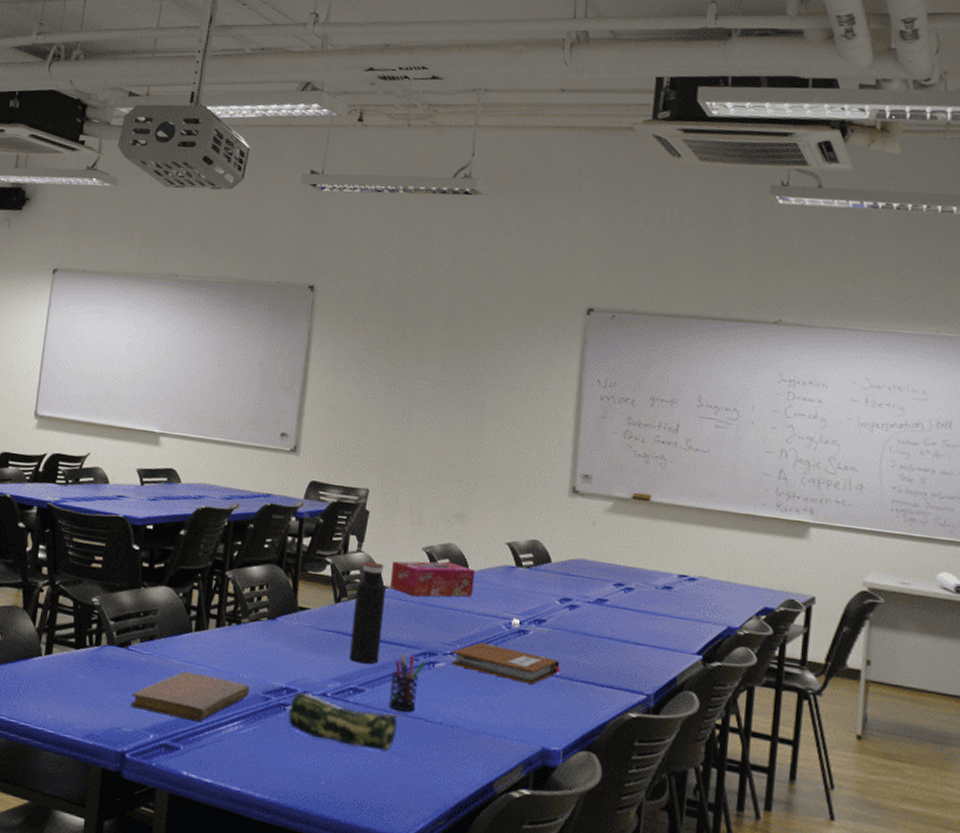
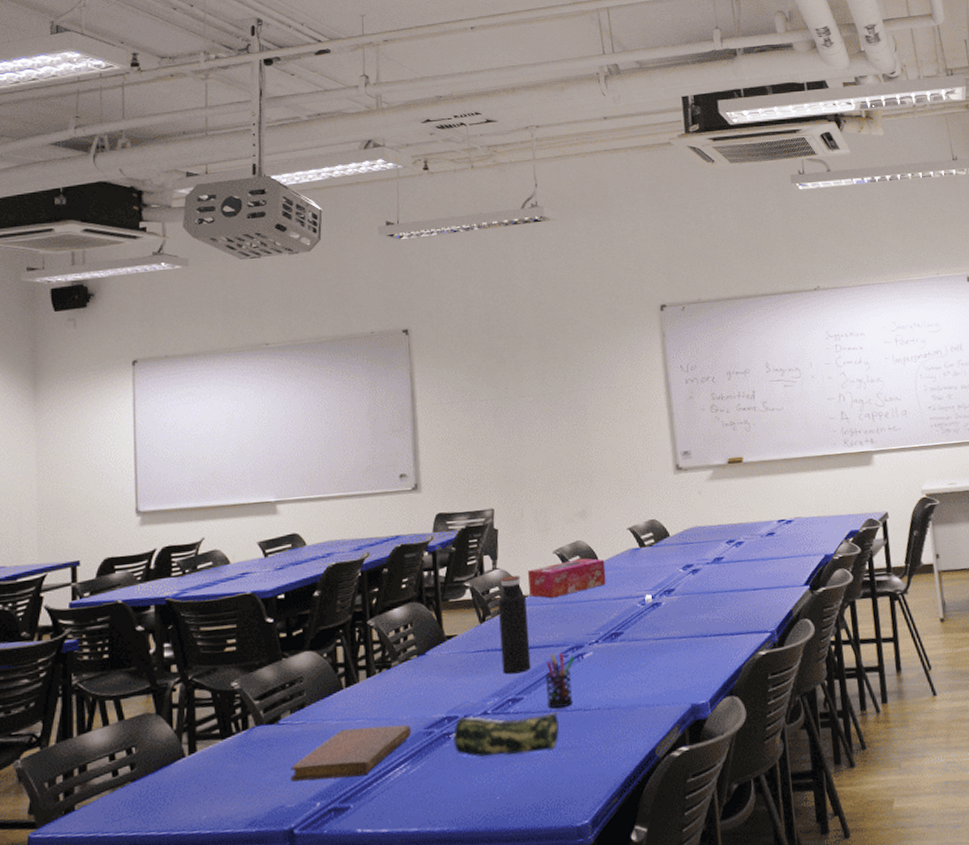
notebook: present [451,642,560,684] -> none [597,621,695,652]

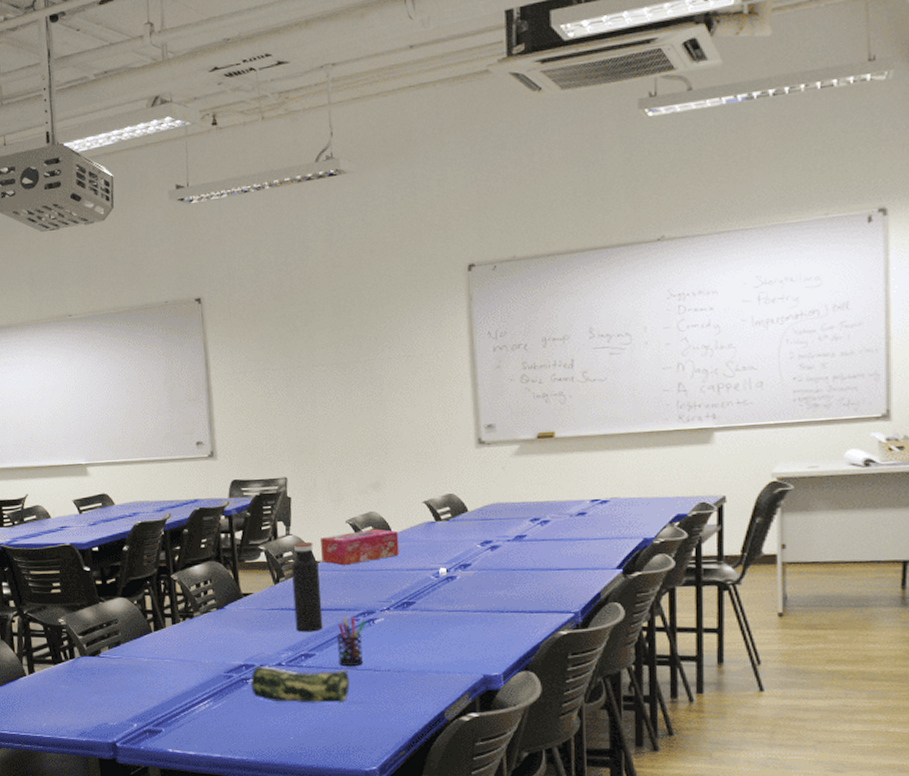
notebook: present [290,724,412,782] -> none [111,666,213,707]

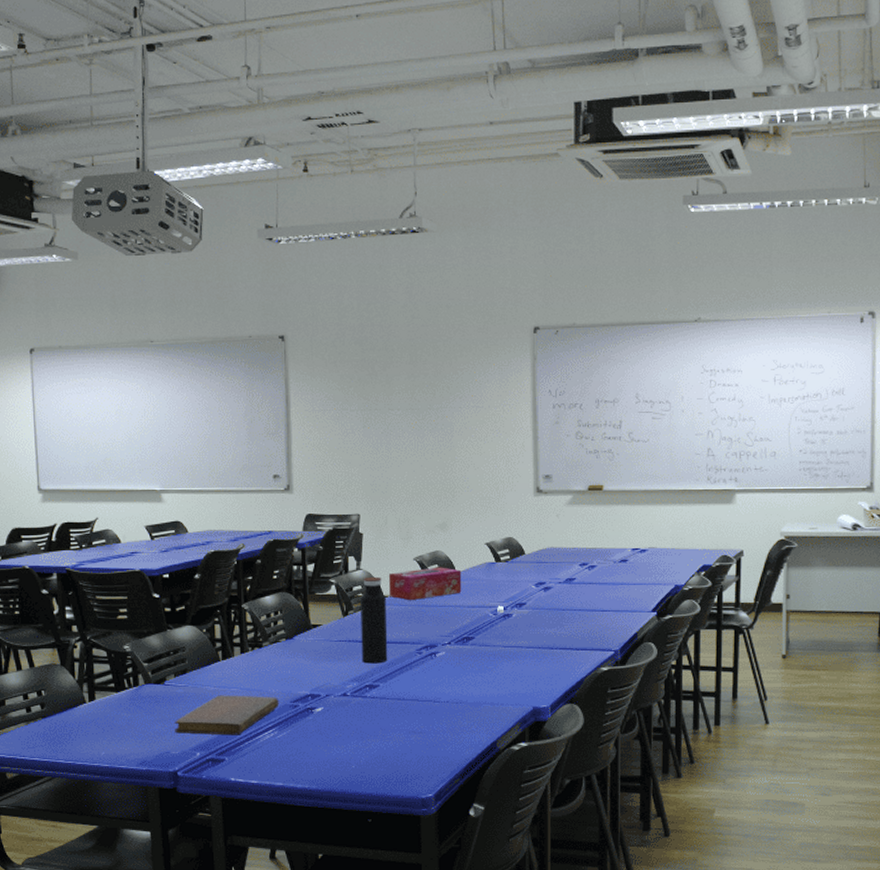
notebook: none [111,666,213,707] -> present [175,695,279,736]
pencil case: present [250,666,350,703] -> none [316,696,411,733]
pen holder: present [337,616,366,666] -> none [401,650,428,697]

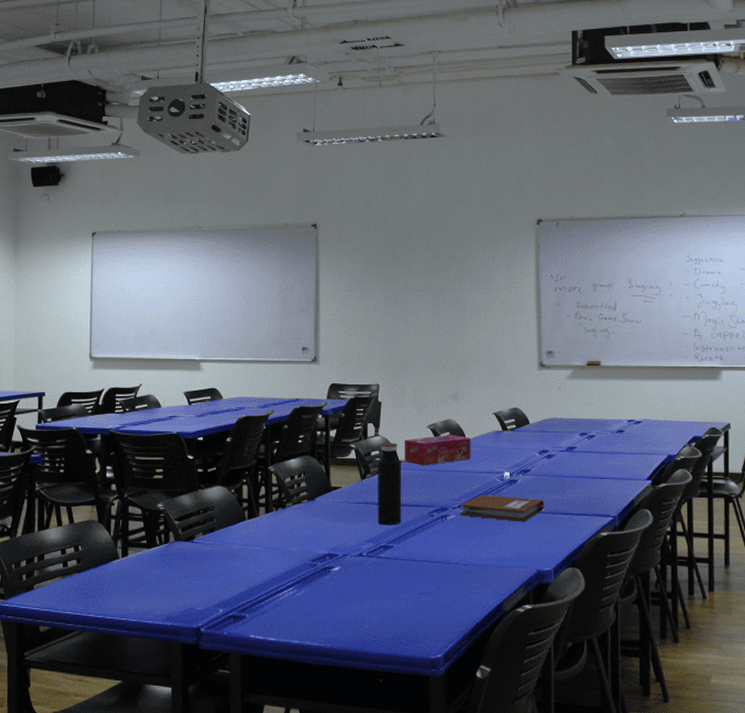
notebook: present [175,695,279,736] -> none [200,553,299,593]
notebook: none [449,630,542,657] -> present [459,495,545,521]

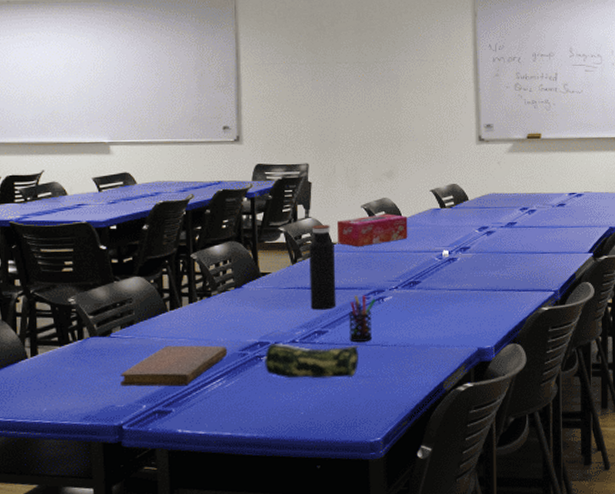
notebook: none [200,553,299,593] -> present [120,345,228,387]
pencil case: none [333,556,423,593] -> present [265,343,359,379]
pen holder: none [413,512,439,558] -> present [349,295,376,342]
notebook: present [459,495,545,521] -> none [397,274,485,300]

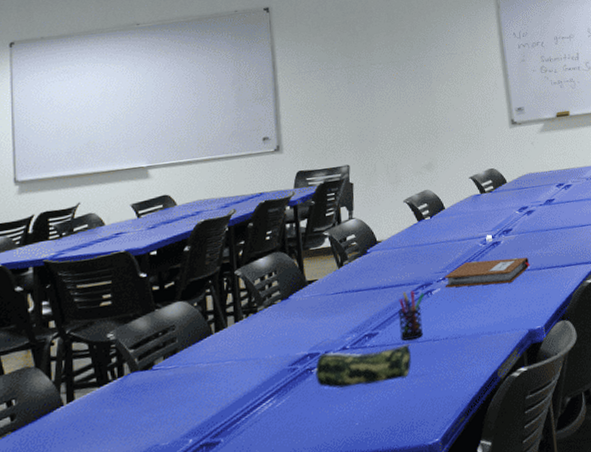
notebook: present [120,345,228,387] -> none [164,363,277,422]
water bottle: present [309,224,336,310] -> none [354,223,385,312]
tissue box: present [336,214,408,247] -> none [380,205,452,243]
notebook: none [397,274,485,300] -> present [444,257,530,288]

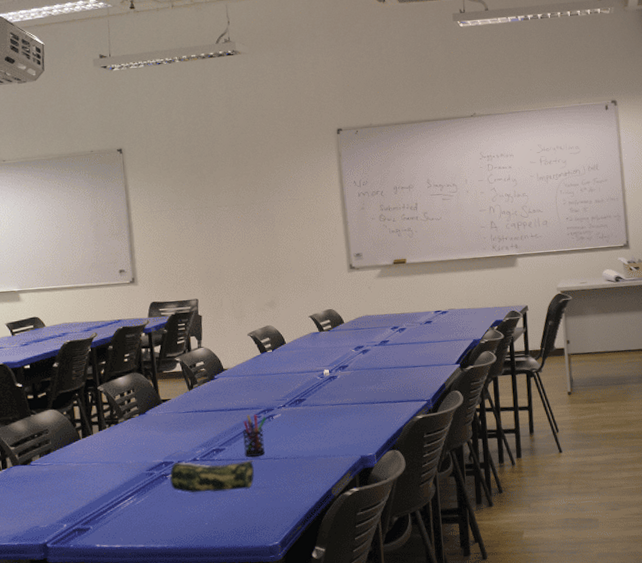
notebook: present [444,257,530,288] -> none [284,391,364,414]

